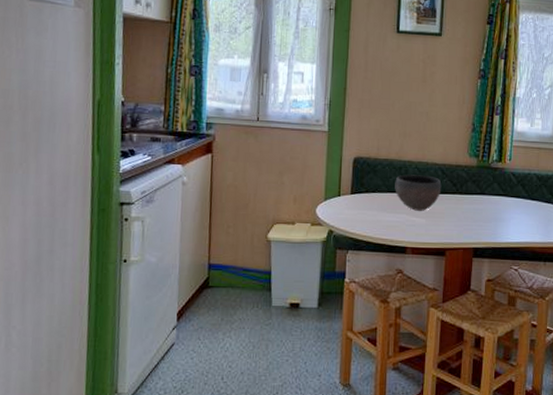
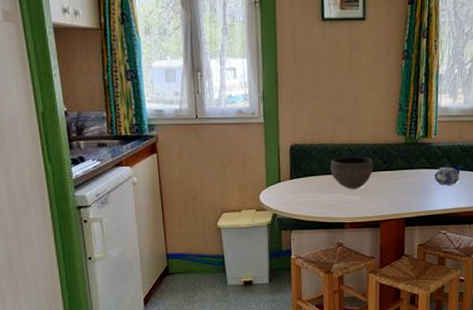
teapot: none [507,193,538,216] -> present [434,164,462,185]

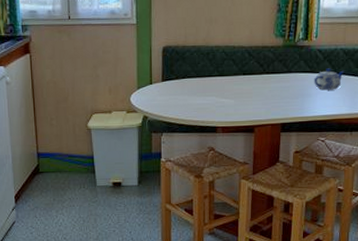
bowl: present [330,156,374,189] -> none [203,58,249,93]

